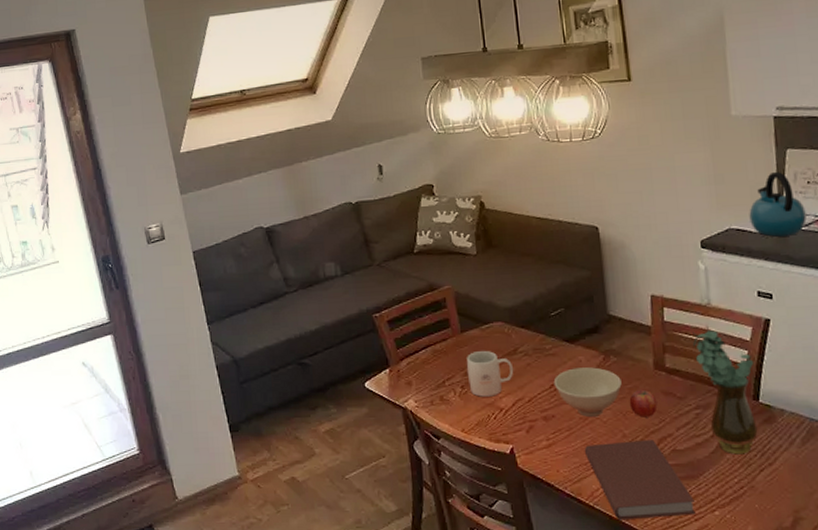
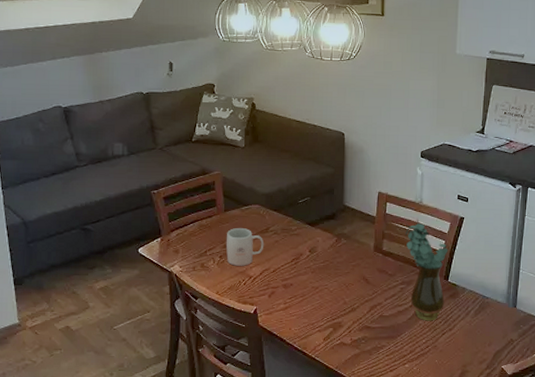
bowl: present [553,367,622,417] -> none [295,247,348,286]
book: present [584,440,696,521] -> none [312,307,392,370]
fruit: present [629,389,658,418] -> none [352,266,373,289]
kettle: present [749,172,807,237] -> none [459,103,500,154]

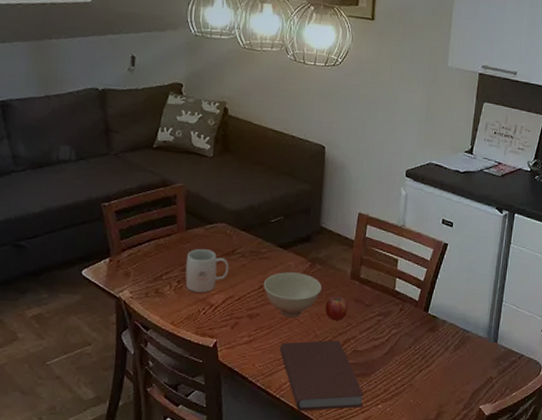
bowl: none [295,247,348,286] -> present [263,272,322,317]
book: none [312,307,392,370] -> present [279,341,364,412]
fruit: none [352,266,373,289] -> present [325,295,348,321]
vase: present [406,220,449,321] -> none [386,245,430,357]

